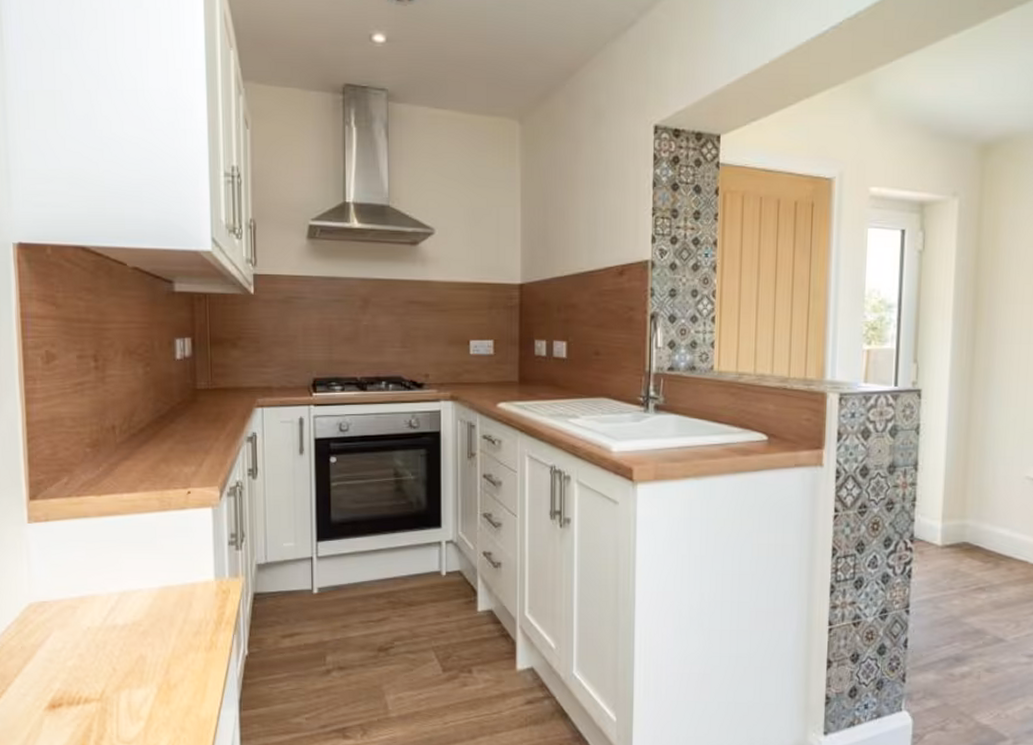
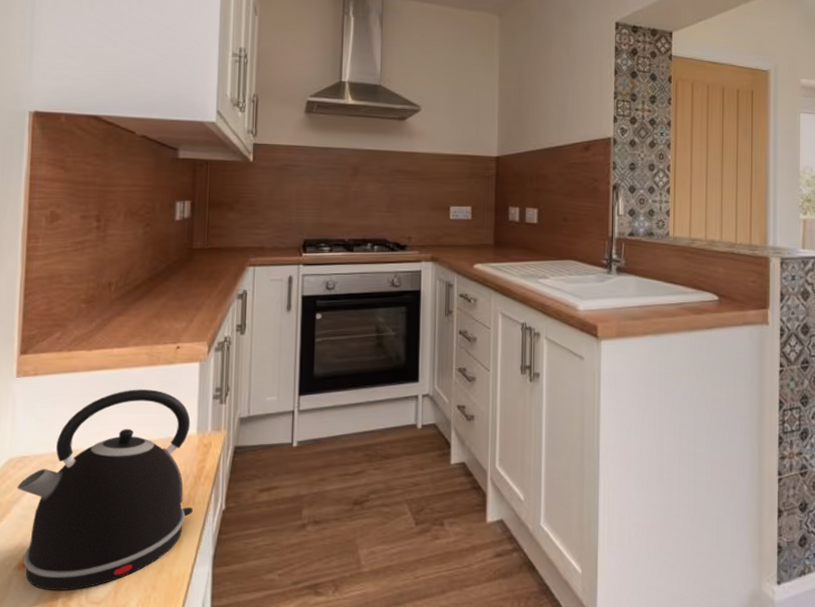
kettle: none [39,535,216,731] -> present [17,389,193,591]

